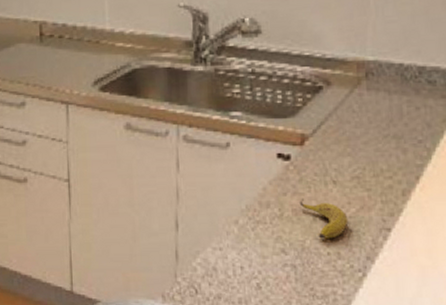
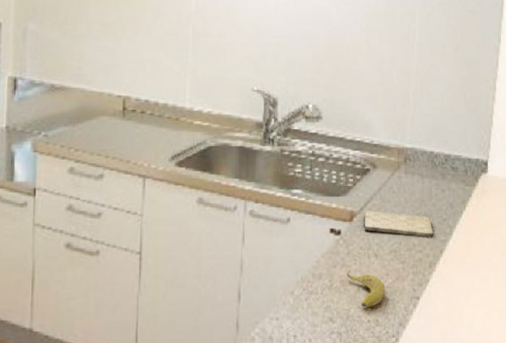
cutting board: none [317,133,406,163] -> present [364,211,433,238]

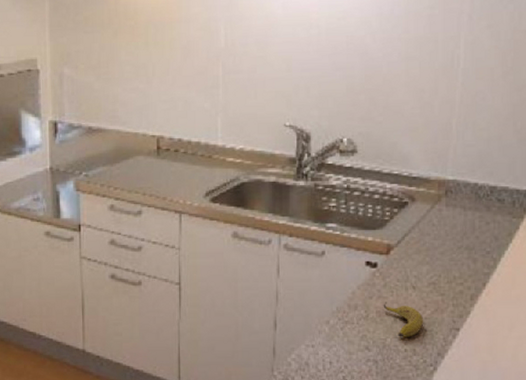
cutting board: present [364,211,433,238] -> none [401,244,476,271]

